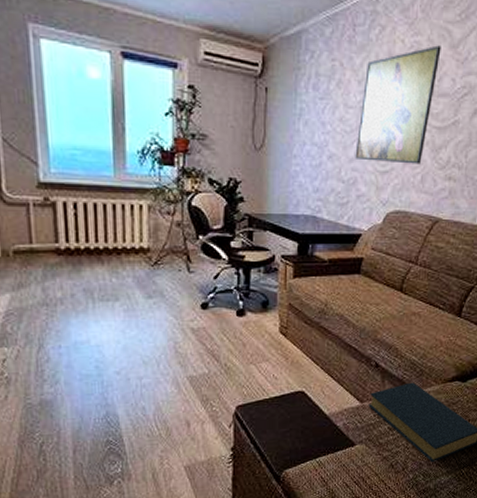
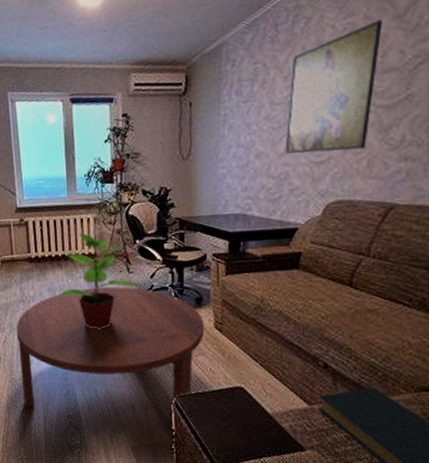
coffee table: none [34,288,270,439] -> present [16,287,205,408]
potted plant: none [99,223,203,338] -> present [60,233,141,329]

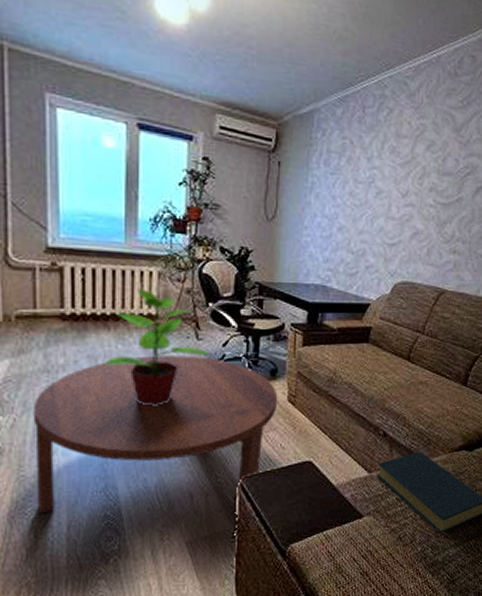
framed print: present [285,19,383,154] -> none [364,128,445,238]

